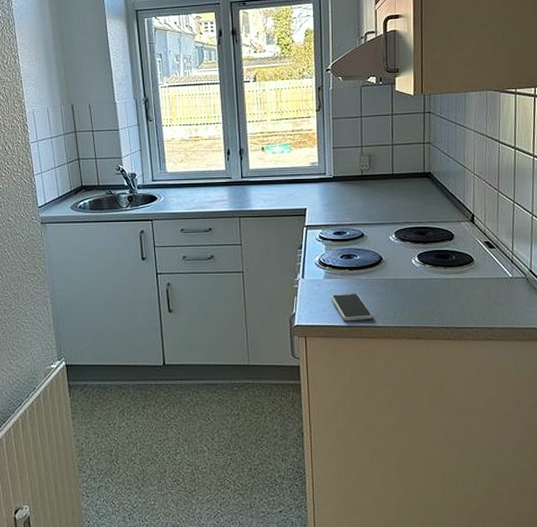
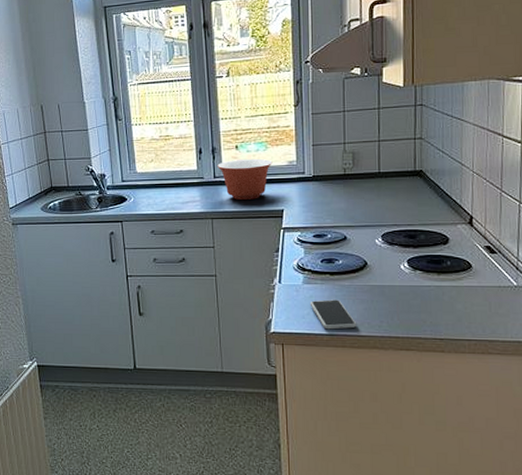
mixing bowl: none [244,160,296,199] -> present [217,158,273,200]

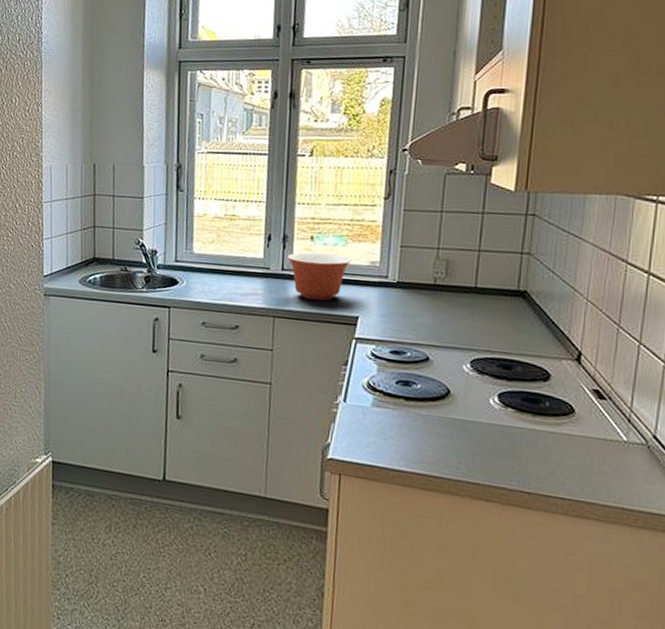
smartphone: present [310,299,357,330] -> none [377,427,431,467]

